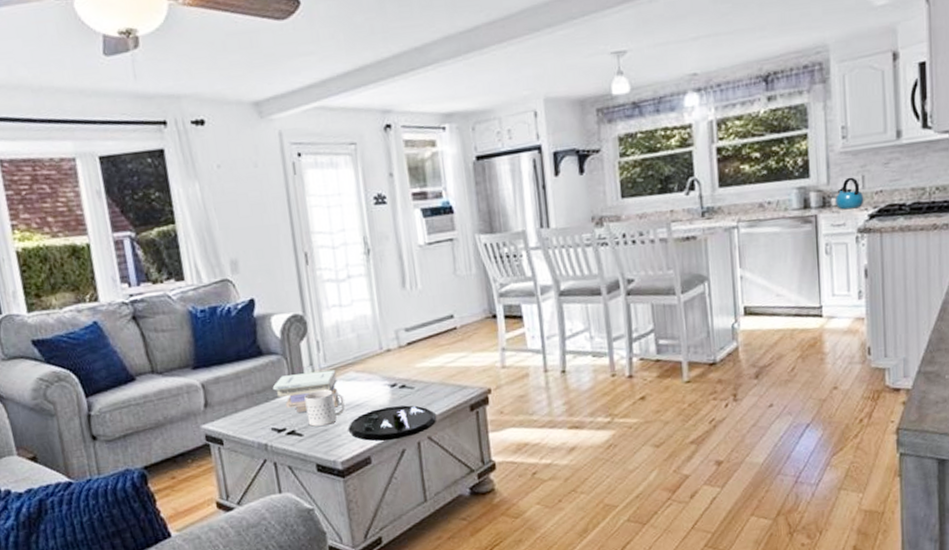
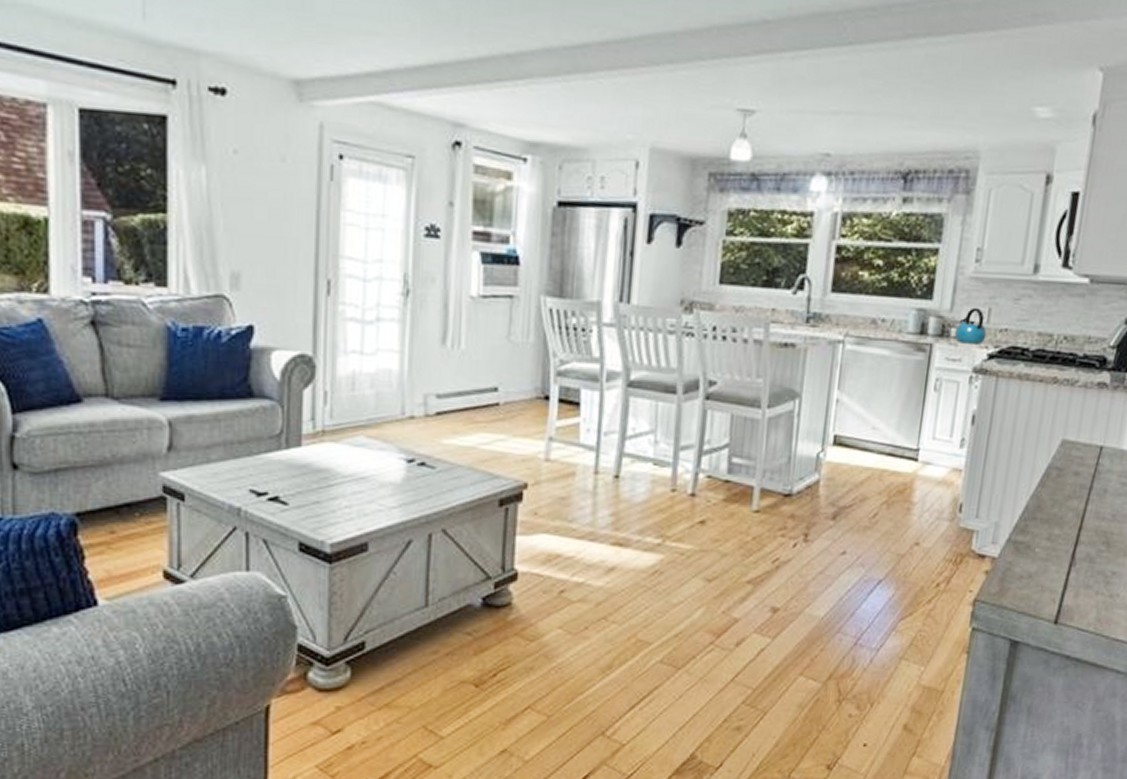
books: present [272,369,340,414] -> none [259,427,342,477]
mug: present [304,389,345,427] -> none [297,452,347,497]
decorative tray: present [347,405,437,441] -> none [345,486,457,526]

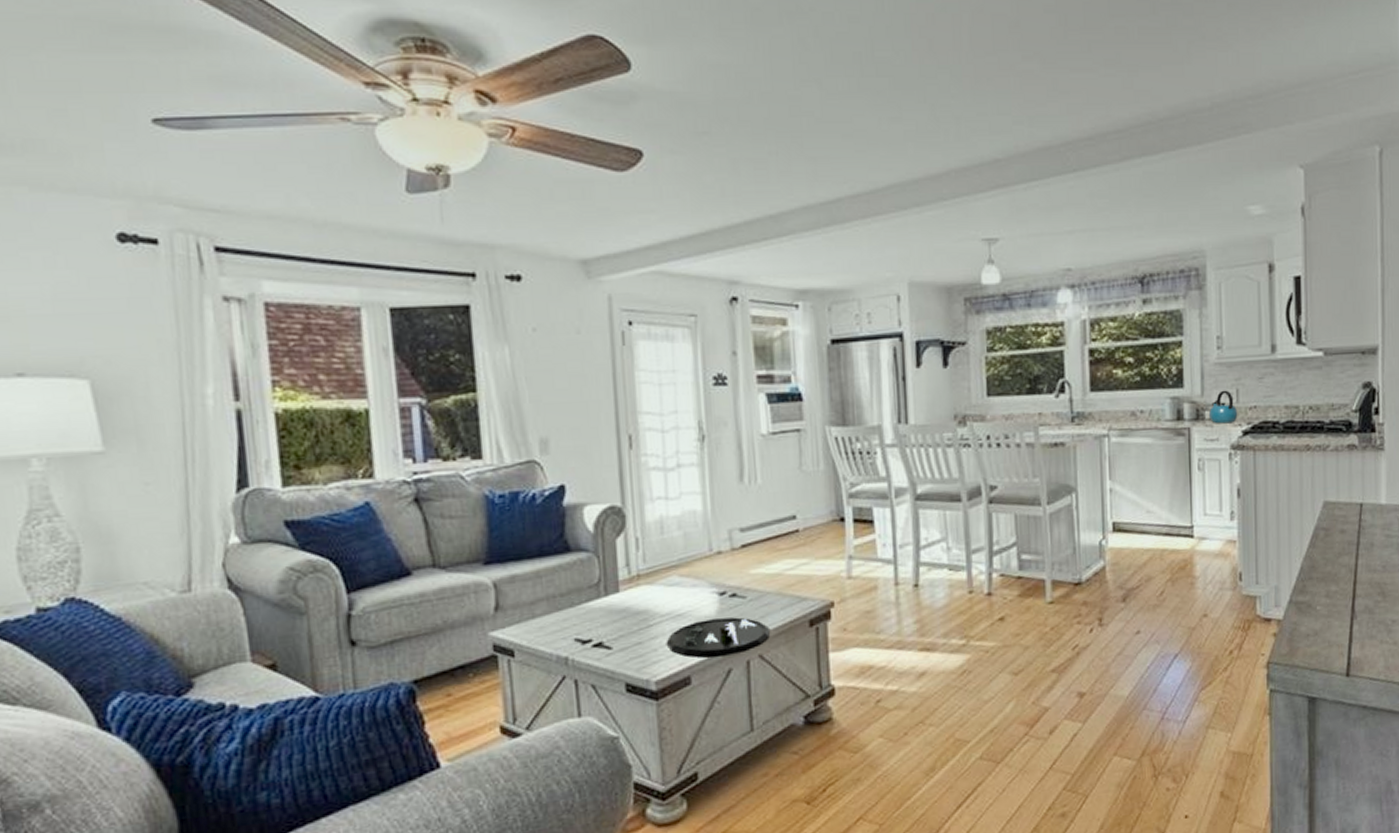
decorative tray: none [345,486,457,526] -> present [666,617,771,658]

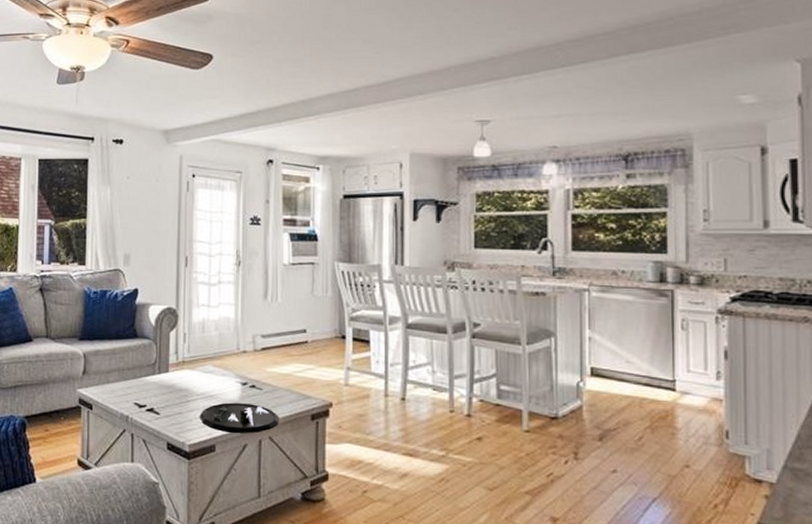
kettle: present [1209,390,1238,424] -> none [695,258,726,290]

